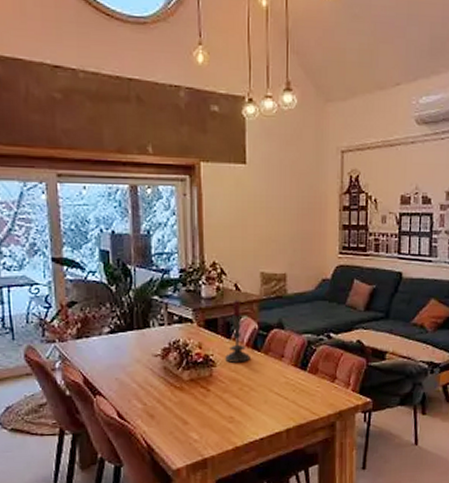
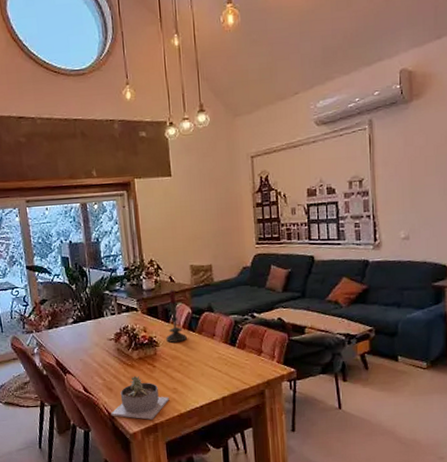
succulent planter: none [151,400,224,454] -> present [111,375,170,420]

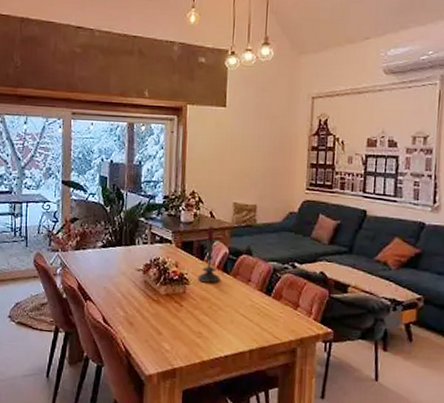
succulent planter: present [111,375,170,420] -> none [128,312,193,363]

